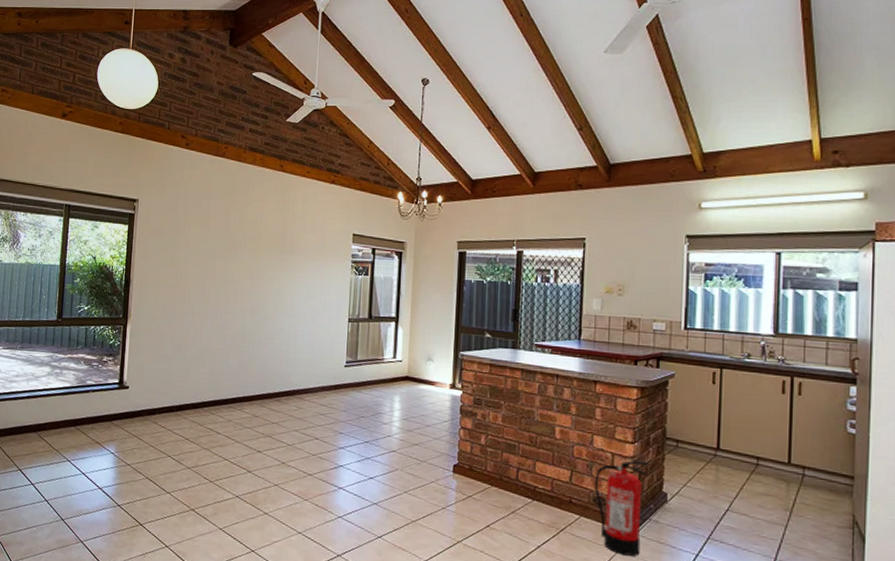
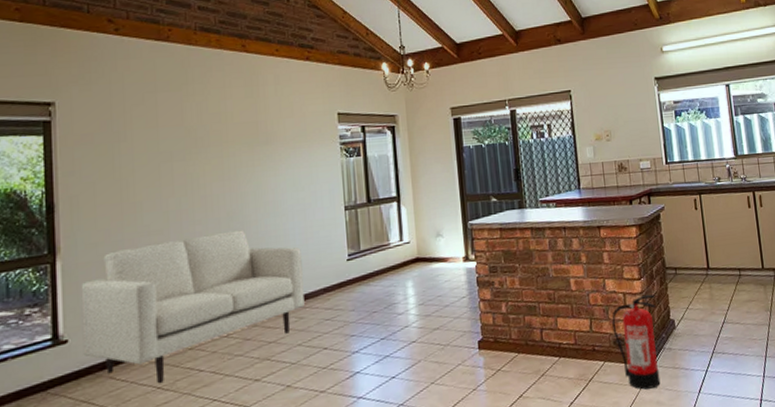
sofa: none [138,323,307,436] -> present [81,230,305,384]

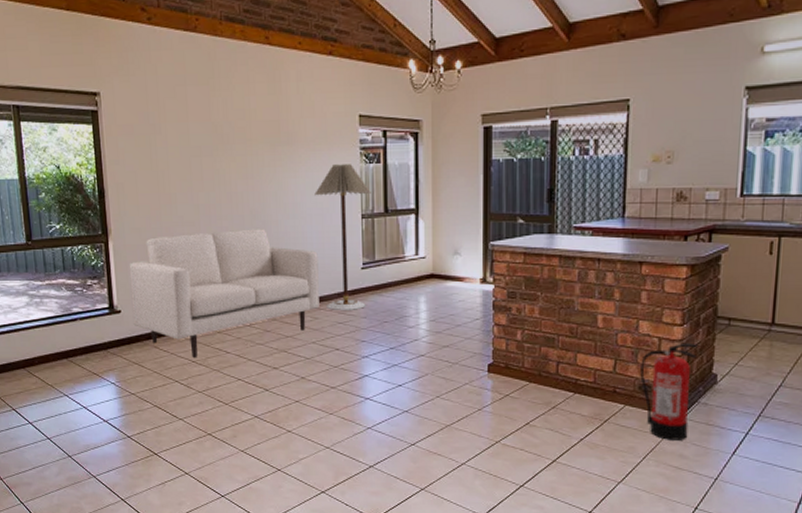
floor lamp: none [296,159,354,307] -> present [314,164,371,310]

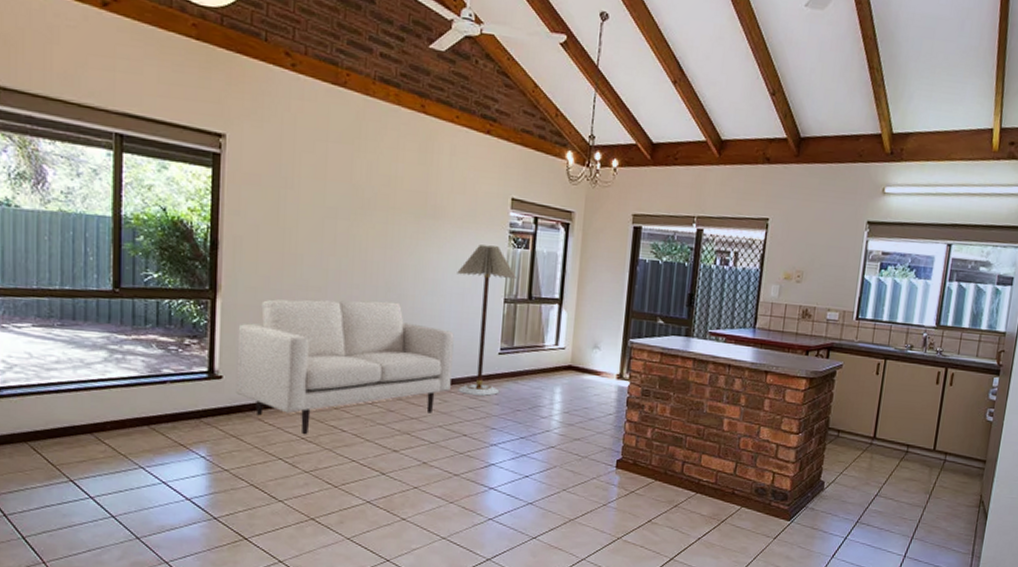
fire extinguisher: present [640,344,698,440] -> none [757,451,810,543]

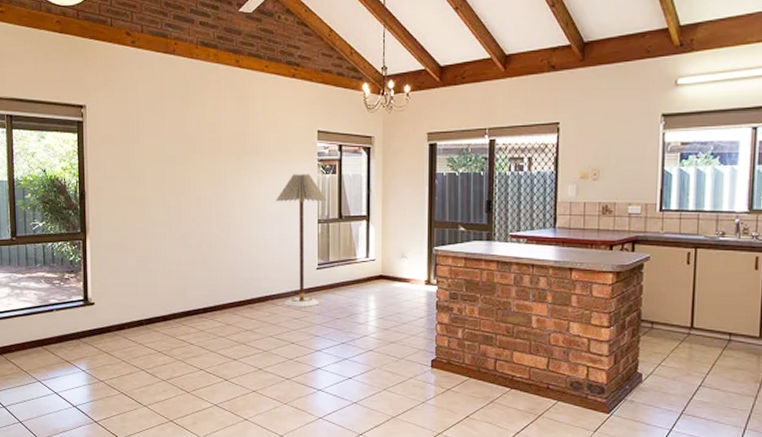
sofa: present [236,299,454,435] -> none [104,230,277,349]

